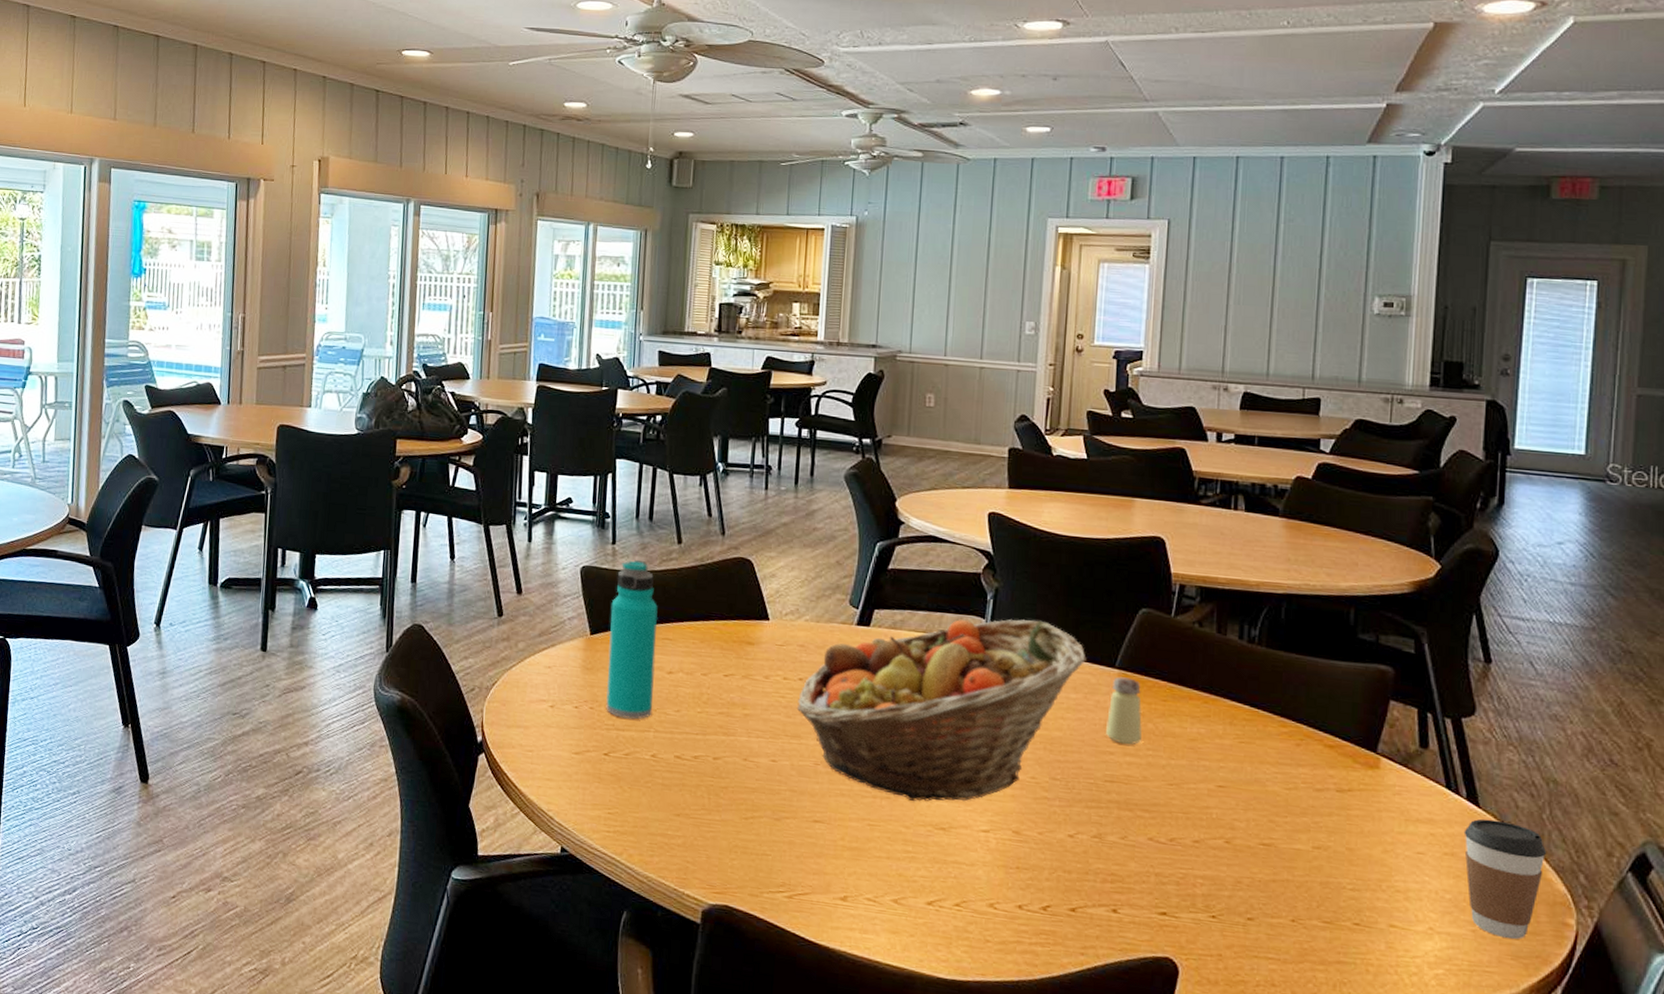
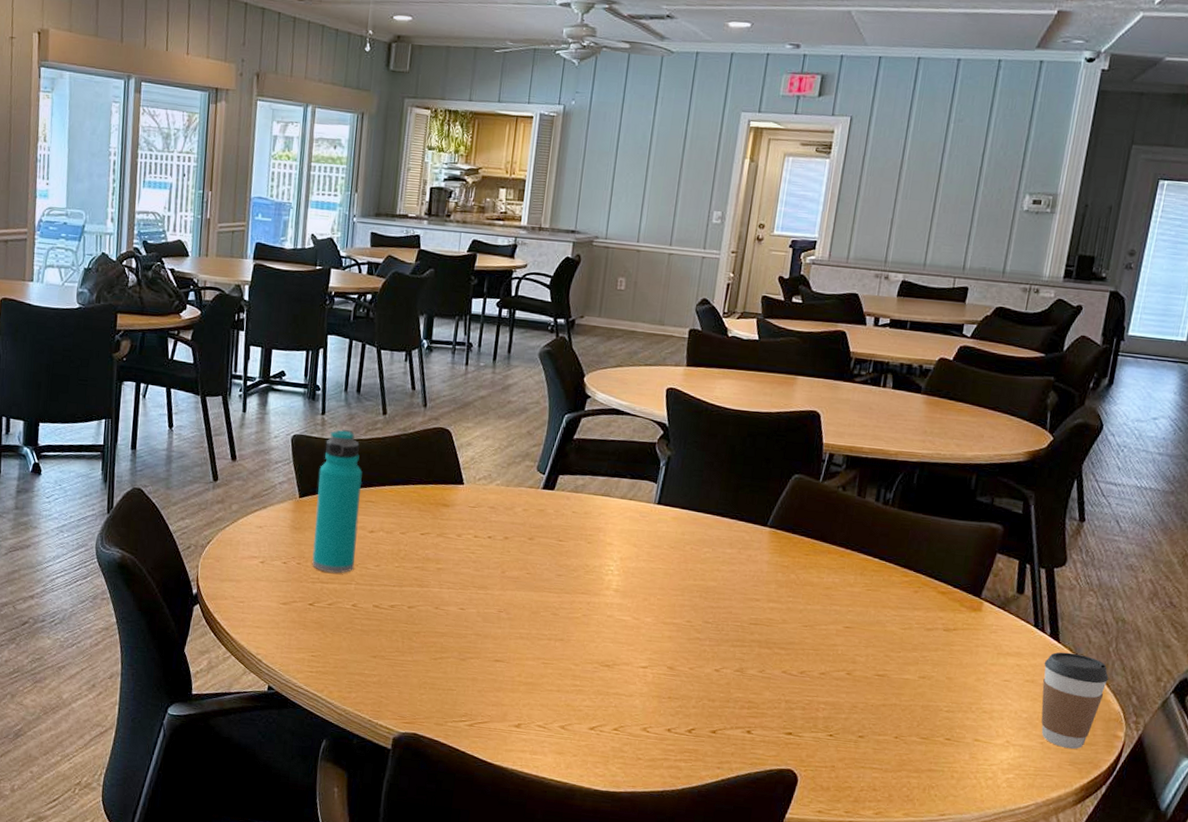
fruit basket: present [796,619,1088,802] -> none [484,484,744,643]
saltshaker: present [1106,677,1143,745] -> none [754,534,788,593]

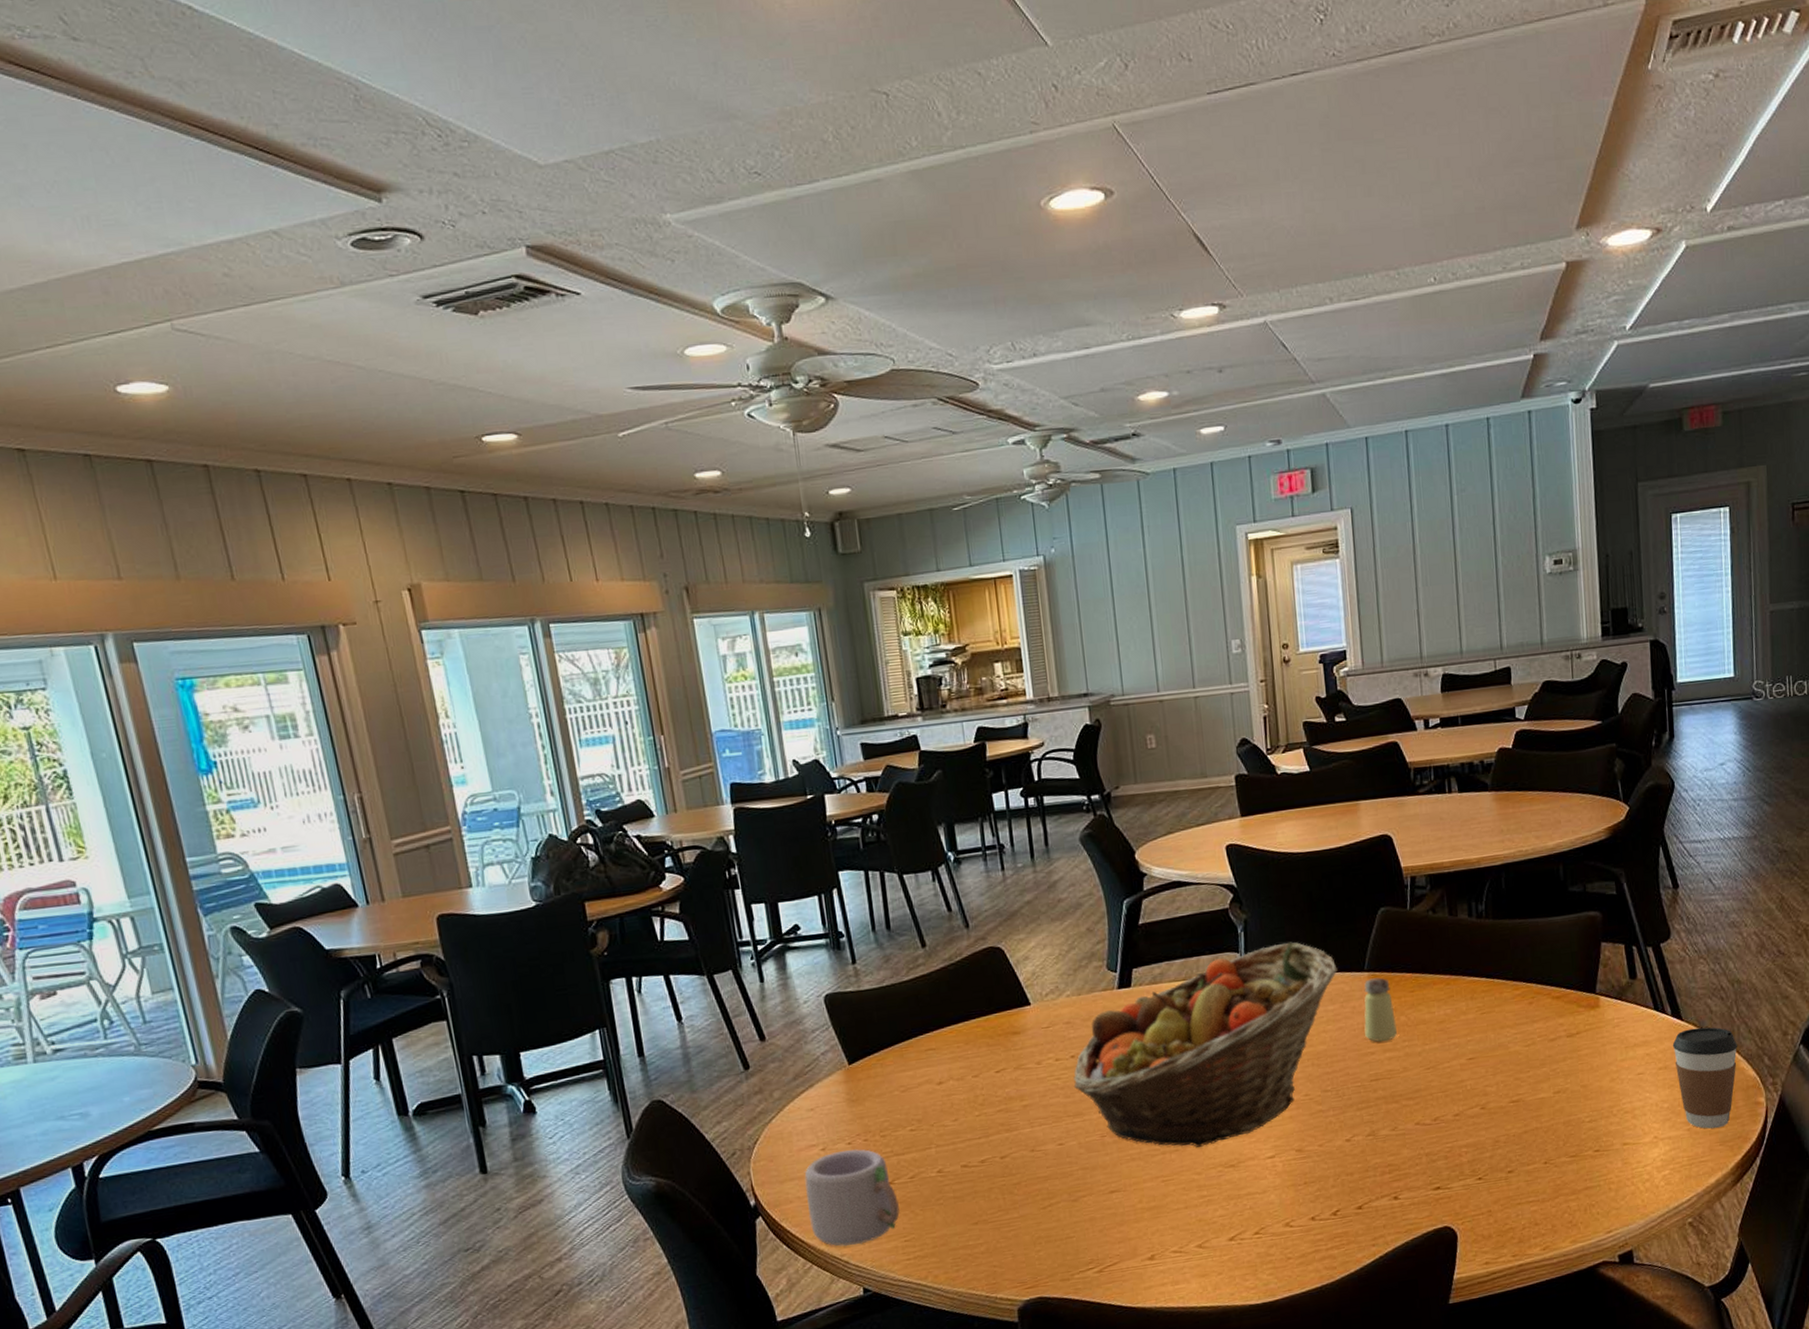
mug: none [237,567,314,649] -> present [804,1149,900,1247]
water bottle: present [312,429,363,574] -> none [864,973,930,1142]
fruit basket: none [484,484,744,643] -> present [1073,941,1339,1147]
saltshaker: none [754,534,788,593] -> present [1364,977,1398,1042]

